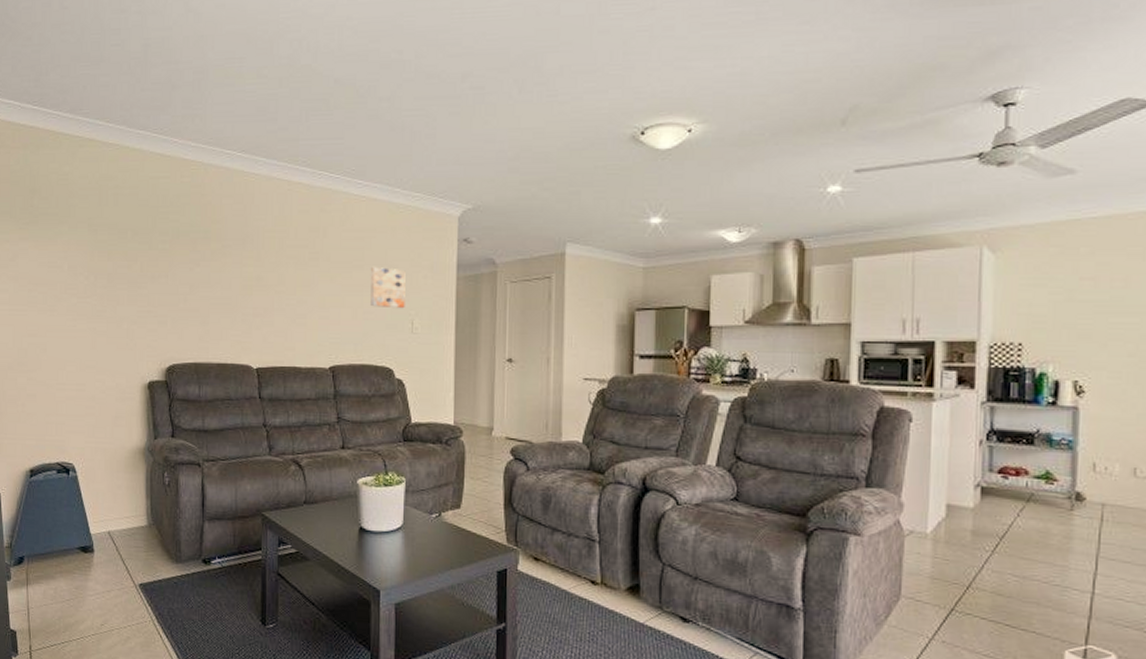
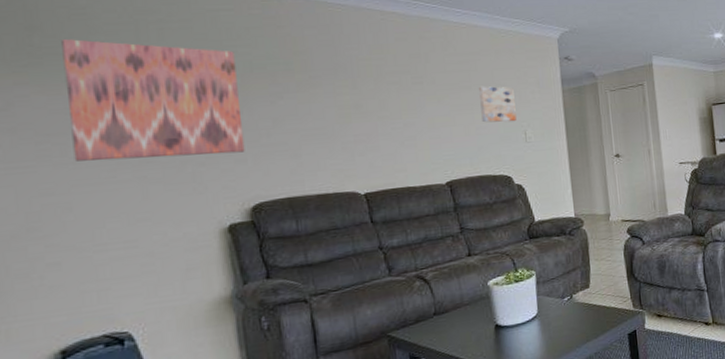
wall art: none [50,202,167,315] -> present [61,39,245,162]

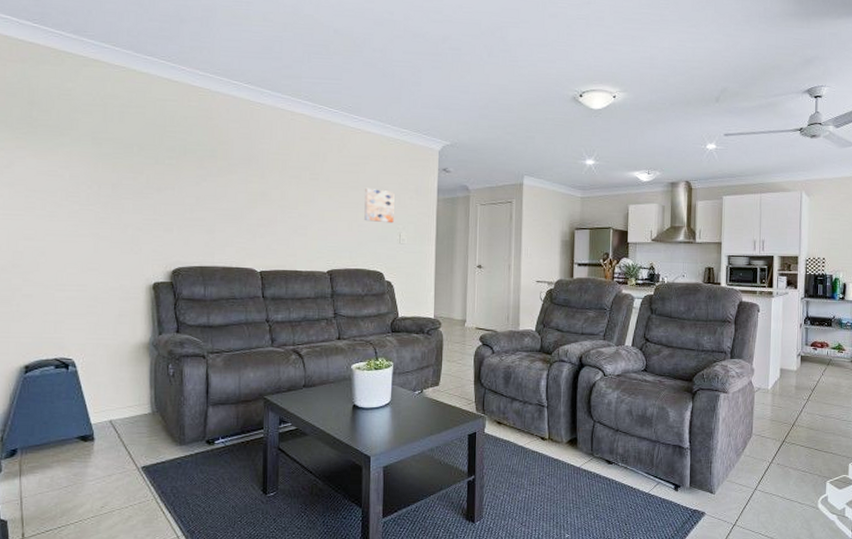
wall art: present [61,39,245,162] -> none [50,114,174,223]

